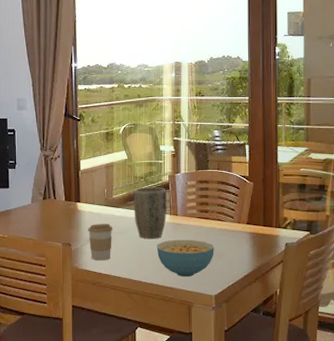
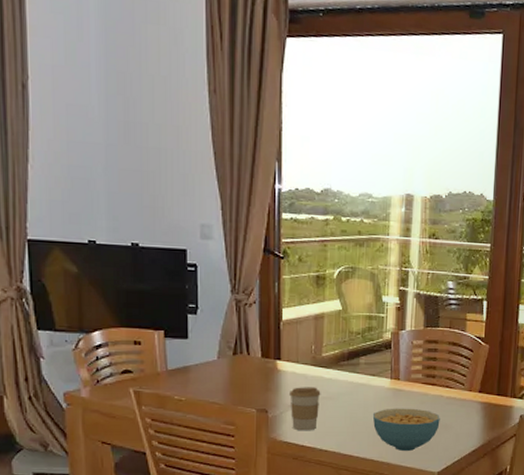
plant pot: present [133,187,167,239] -> none [347,345,388,406]

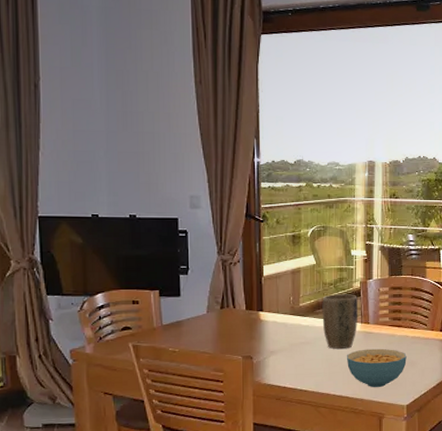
coffee cup: present [290,387,321,431] -> none [272,334,300,374]
plant pot: none [347,345,388,406] -> present [322,294,357,349]

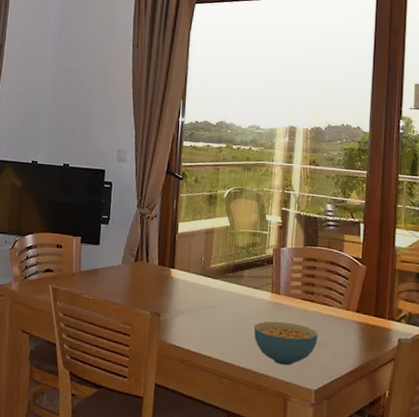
plant pot: present [322,294,357,349] -> none [232,259,270,318]

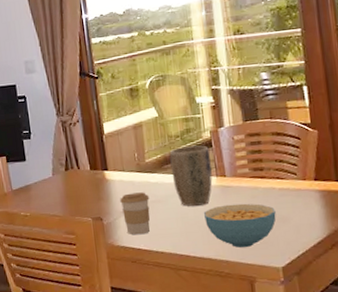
coffee cup: none [180,294,208,337] -> present [120,192,150,235]
plant pot: none [232,259,270,318] -> present [169,145,213,206]

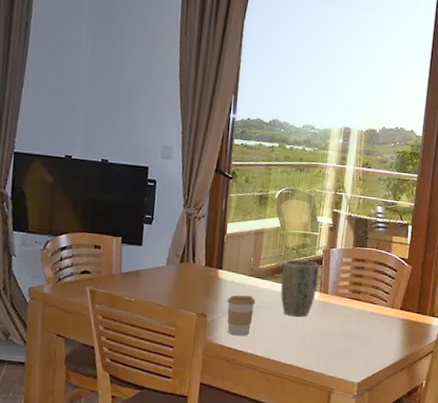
cereal bowl: present [203,203,276,248] -> none [301,319,363,361]

